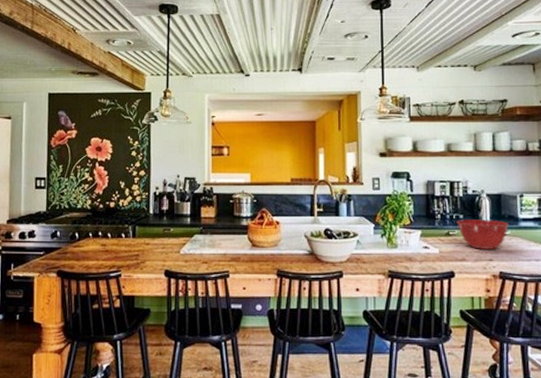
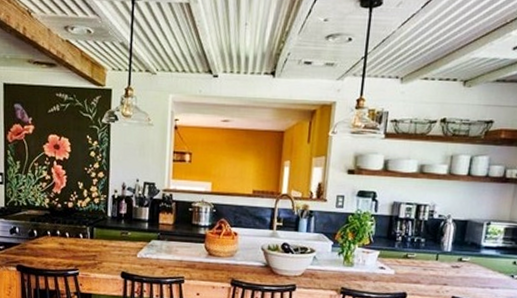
mixing bowl: present [456,220,509,249] -> none [417,243,470,275]

